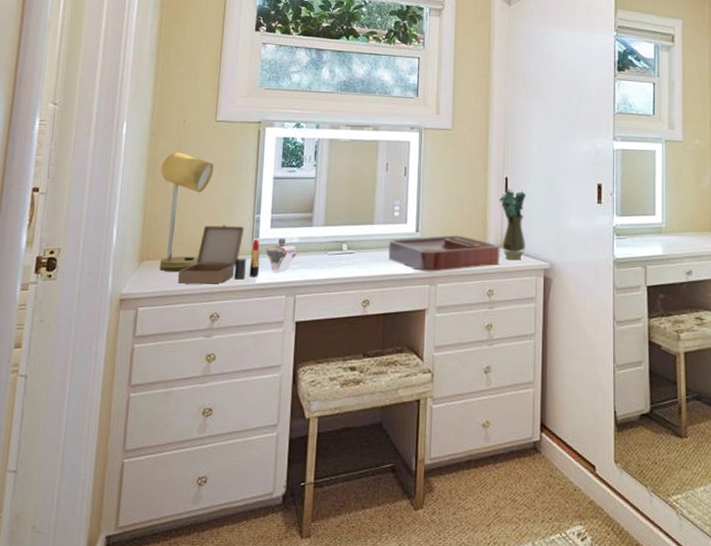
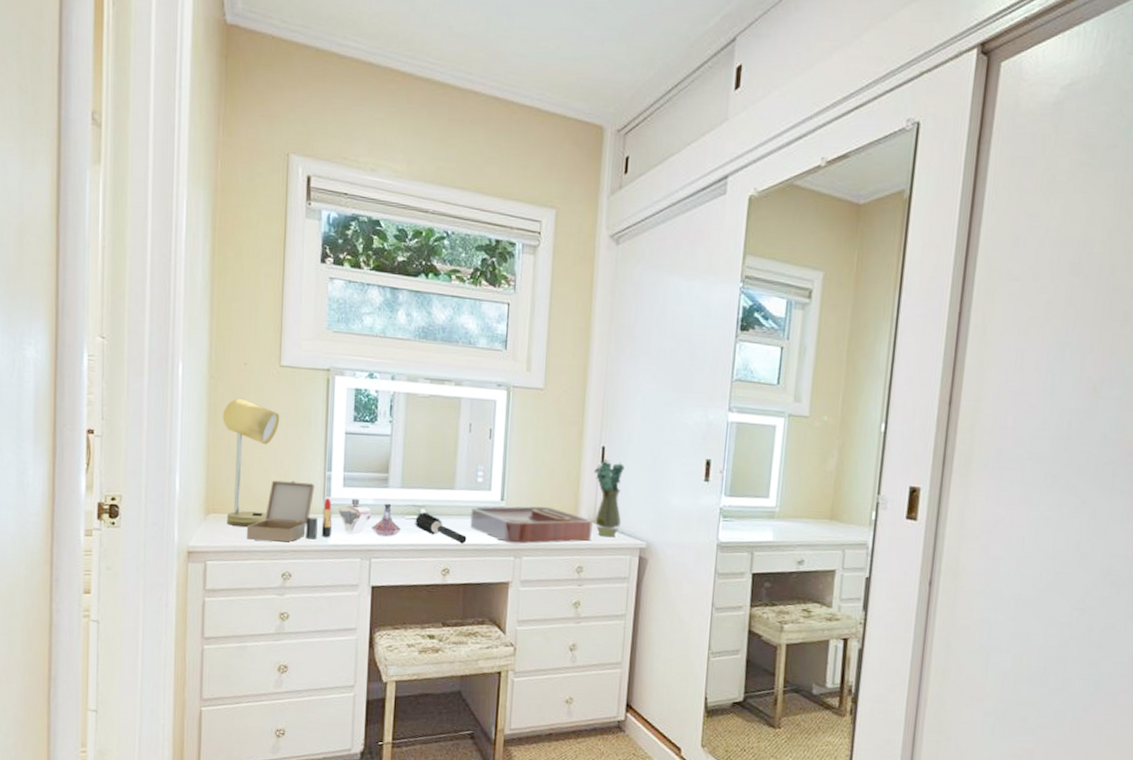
perfume bottle: none [297,241,324,273] -> present [372,503,401,537]
hairbrush: none [336,247,385,275] -> present [414,512,467,544]

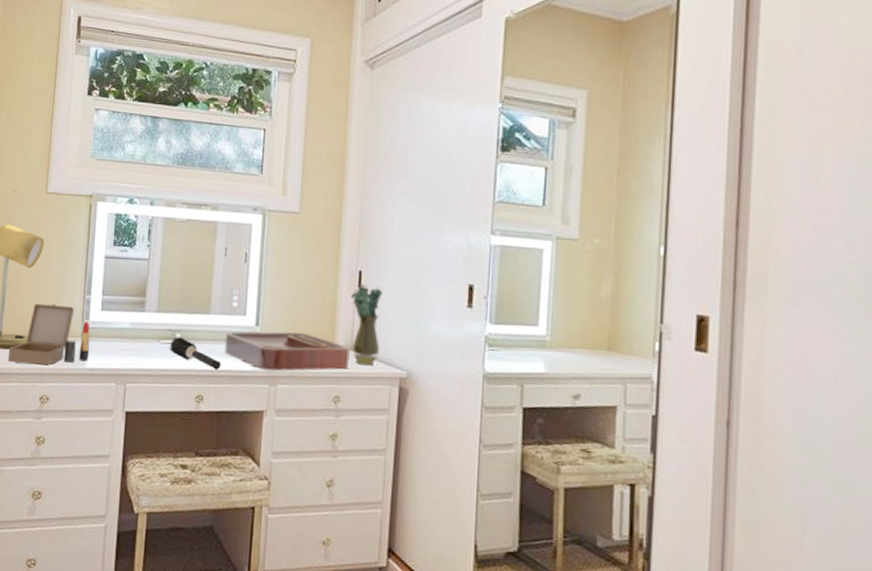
perfume bottle: present [338,498,372,535] -> none [96,321,129,359]
perfume bottle: present [372,503,401,537] -> none [127,327,156,361]

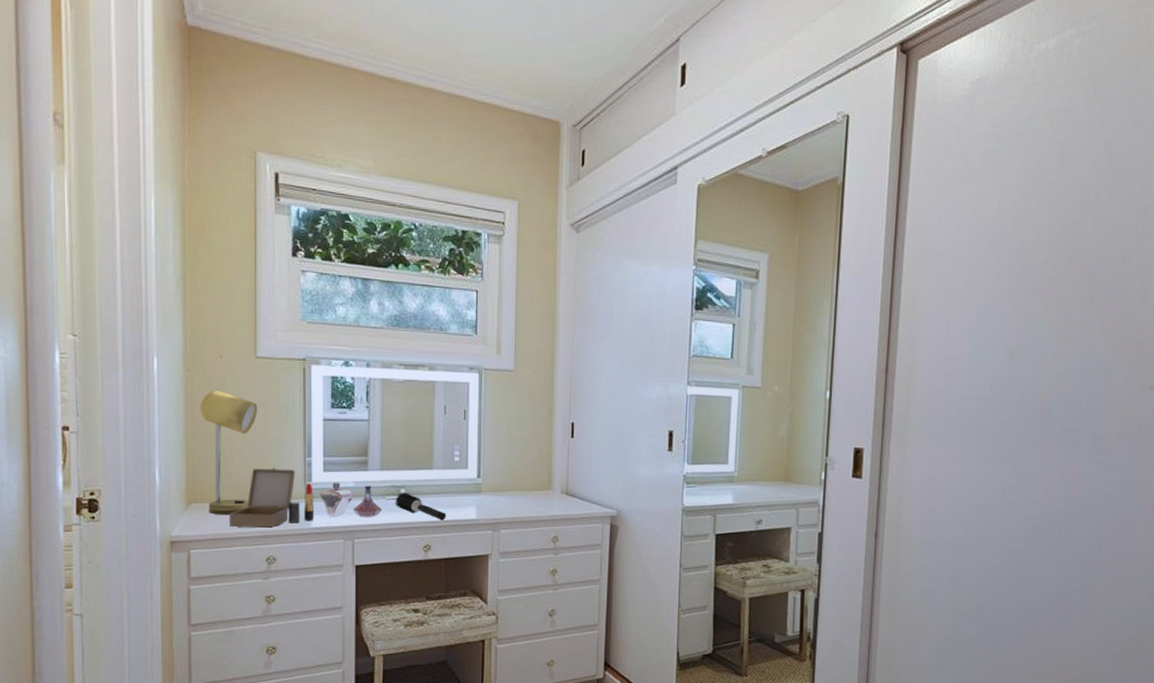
perfume bottle: none [96,321,129,359] -> present [320,482,353,517]
perfume bottle: none [127,327,156,361] -> present [353,485,382,517]
decorative tray: present [225,331,350,372] -> none [449,481,566,518]
vase: present [350,281,382,366] -> none [564,432,593,508]

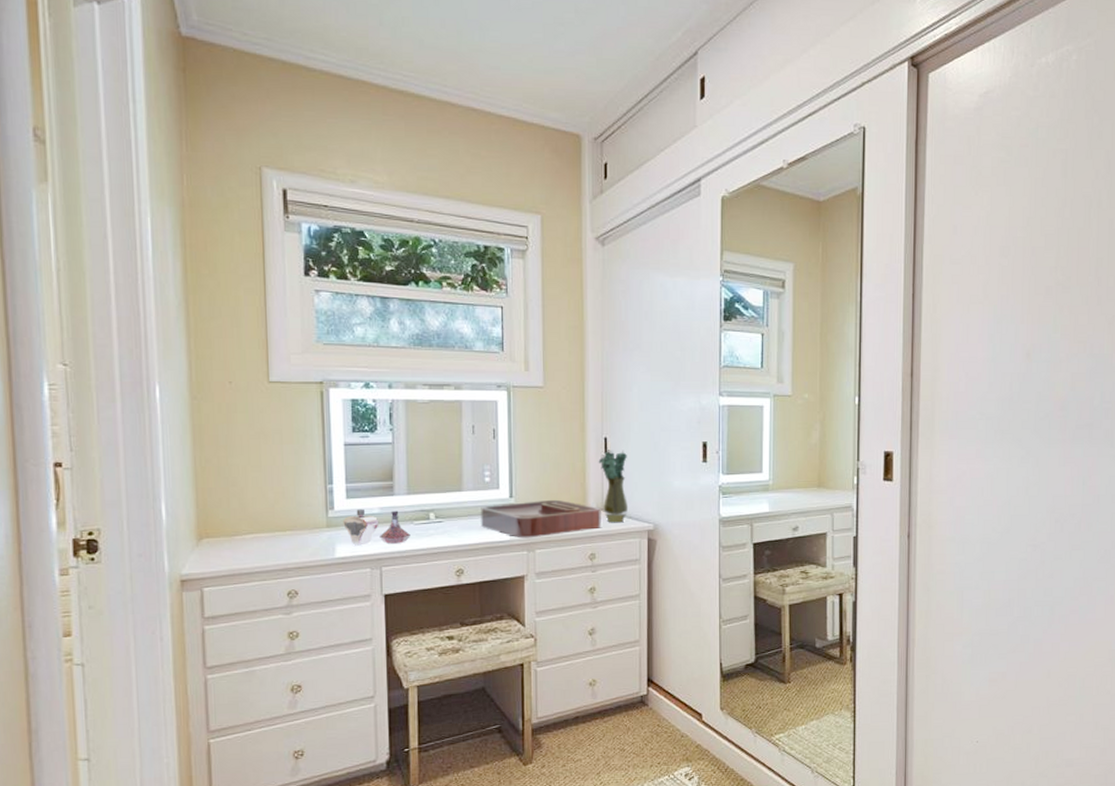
desk lamp: present [200,390,258,514] -> none [209,417,273,548]
jewelry box: present [229,467,296,528] -> none [244,497,317,562]
lipstick: present [288,482,315,524] -> none [310,510,339,554]
hairbrush: present [394,492,446,520] -> none [423,516,479,543]
decorative tray: none [449,481,566,518] -> present [481,499,601,539]
vase: none [564,432,593,508] -> present [598,447,629,523]

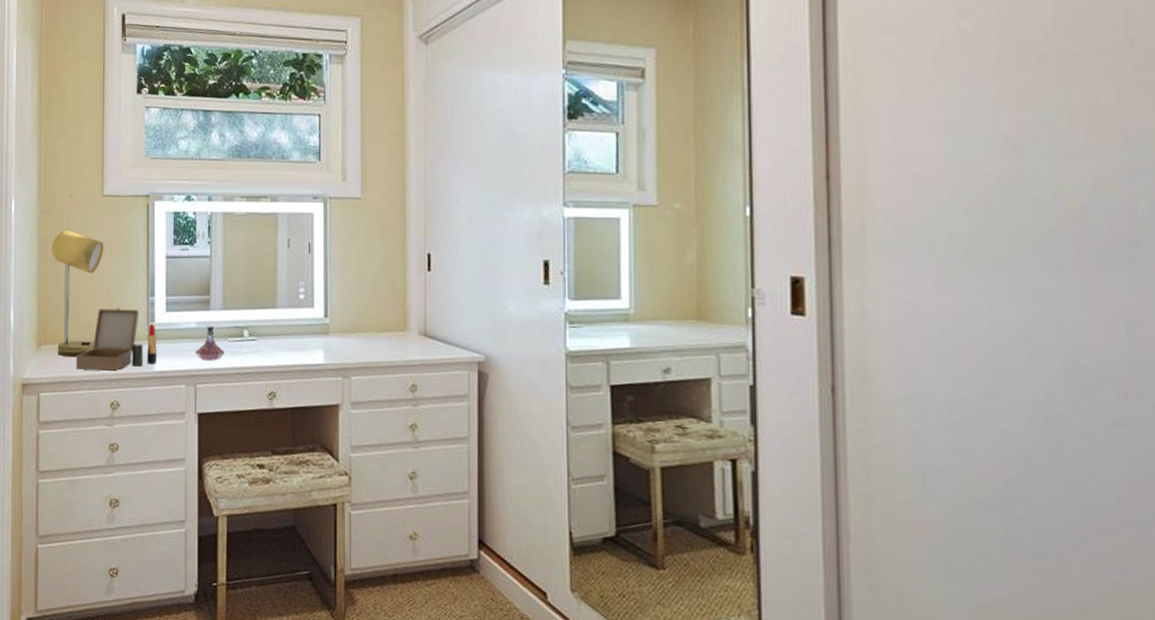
desk lamp: none [209,417,273,548] -> present [51,229,104,356]
jewelry box: none [244,497,317,562] -> present [75,308,139,371]
lipstick: none [310,510,339,554] -> present [132,323,157,367]
perfume bottle: present [343,508,379,546] -> none [162,322,196,361]
decorative tray: present [481,499,601,539] -> none [294,321,424,363]
vase: present [598,447,629,523] -> none [420,265,455,351]

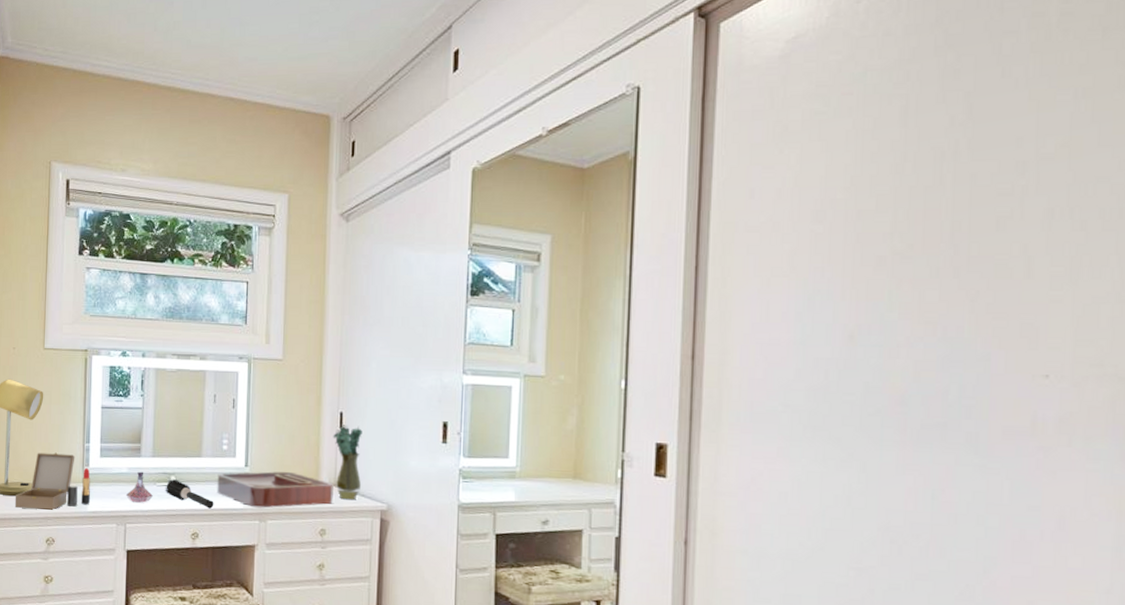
hairbrush: none [237,334,292,365] -> present [165,479,214,509]
decorative tray: none [294,321,424,363] -> present [217,471,334,509]
vase: none [420,265,455,351] -> present [333,422,362,500]

